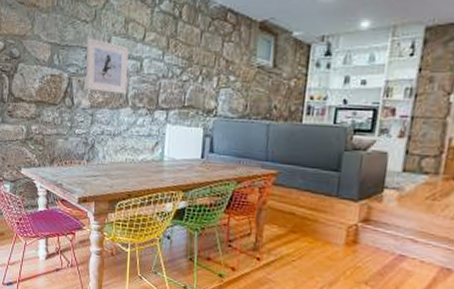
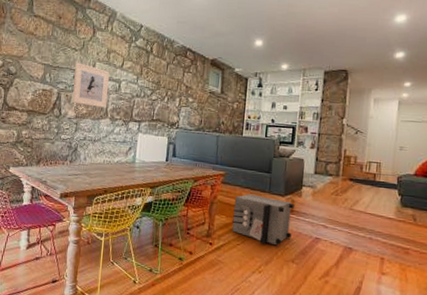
safe: none [285,198,371,263] -> present [232,194,294,245]

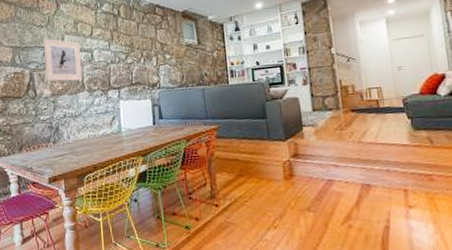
safe: present [232,194,294,245] -> none [233,144,302,197]

